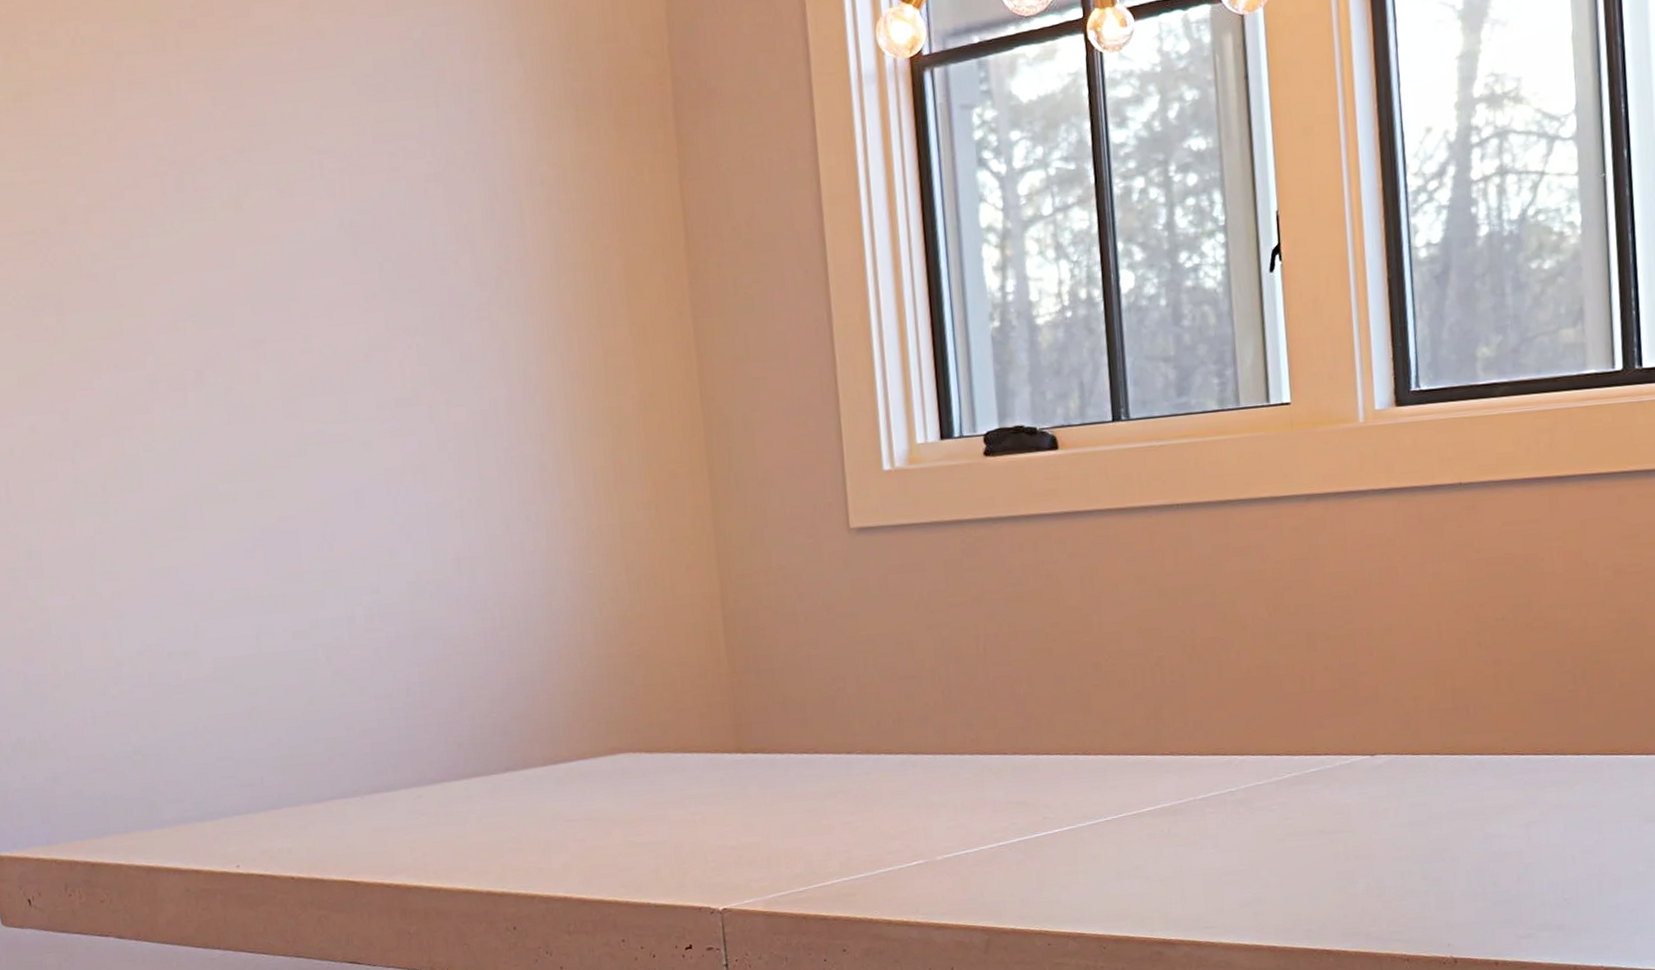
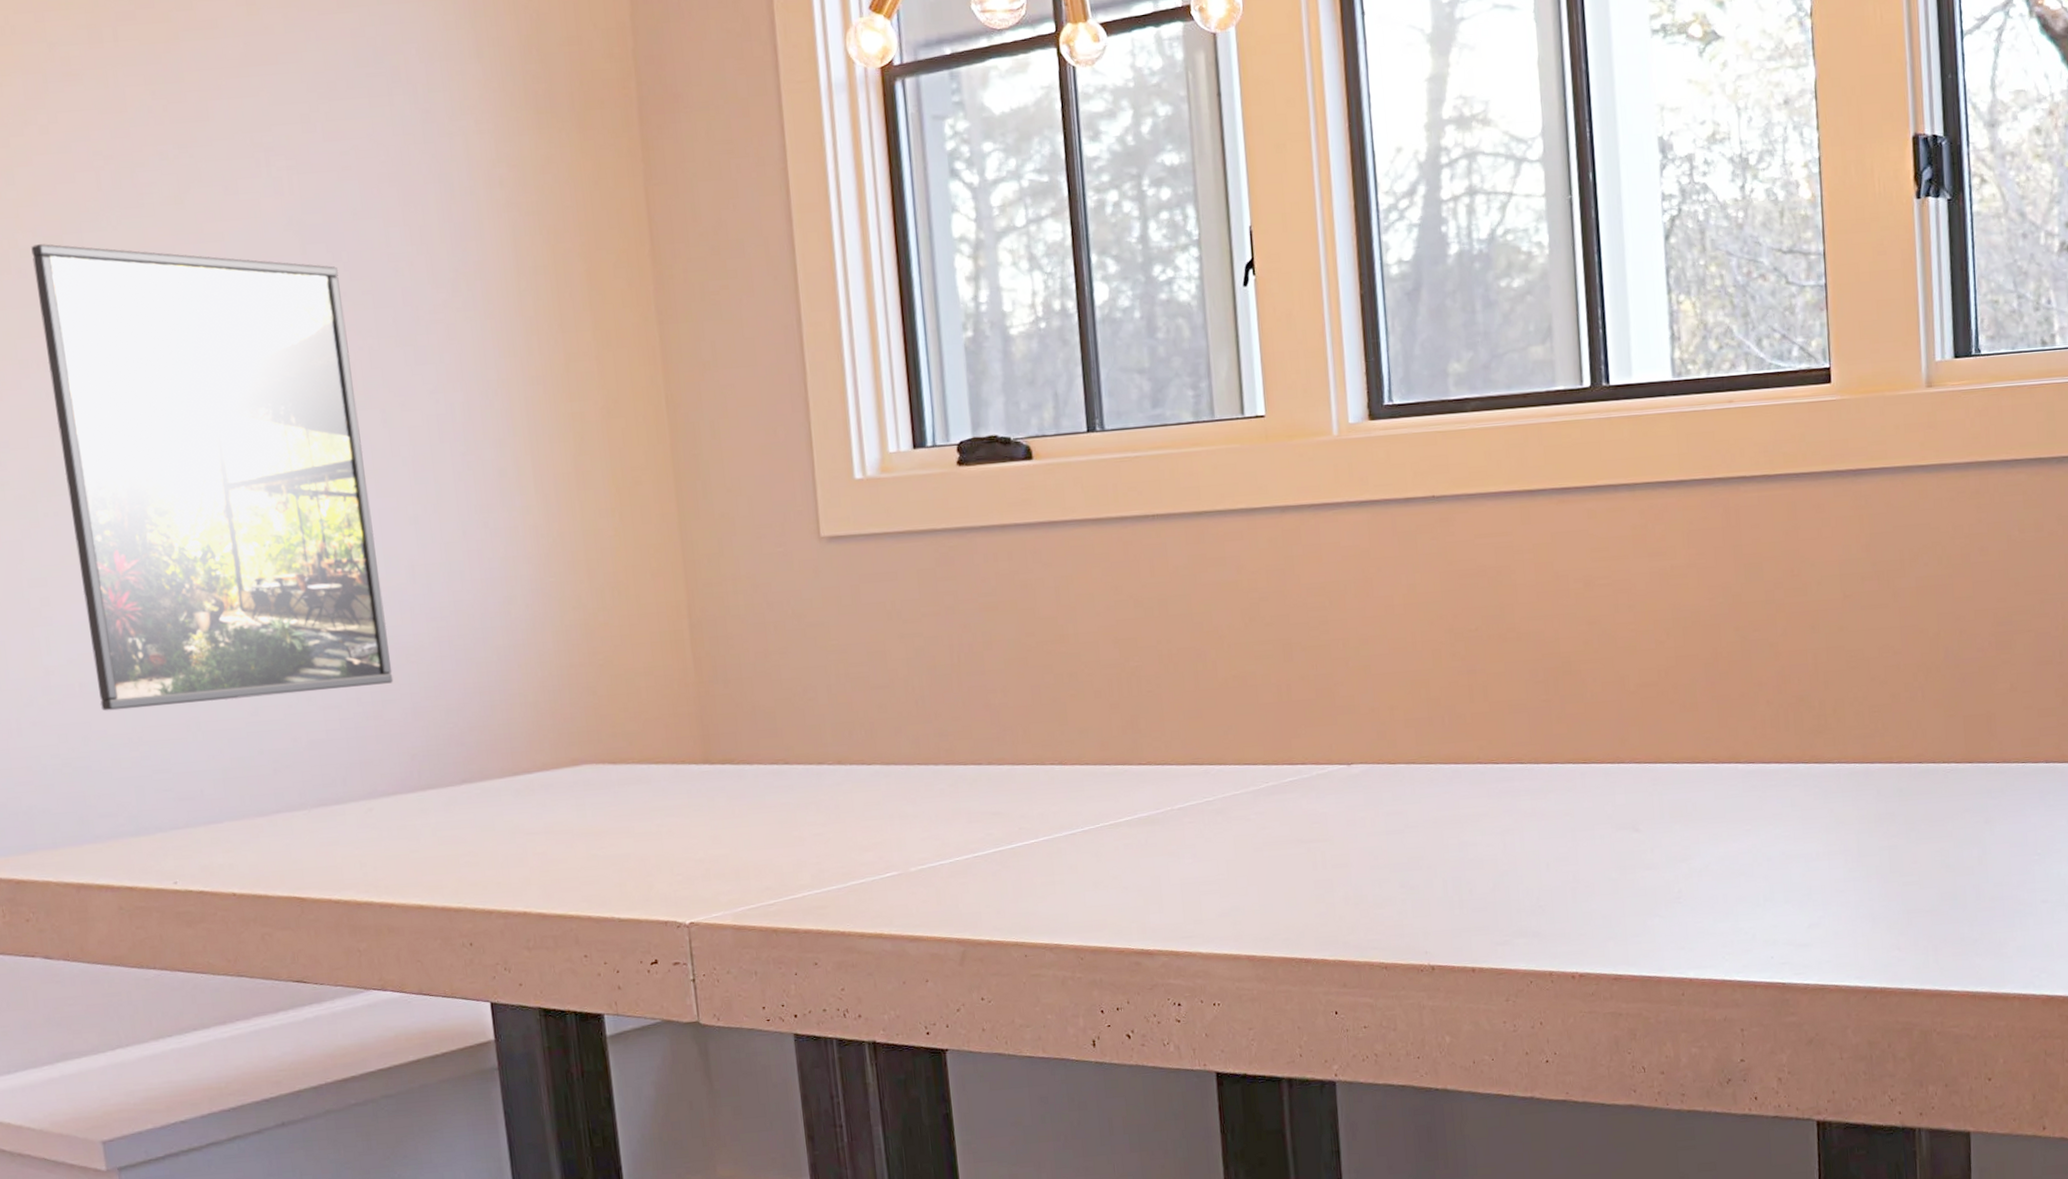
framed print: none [101,248,441,701] -> present [31,244,394,711]

